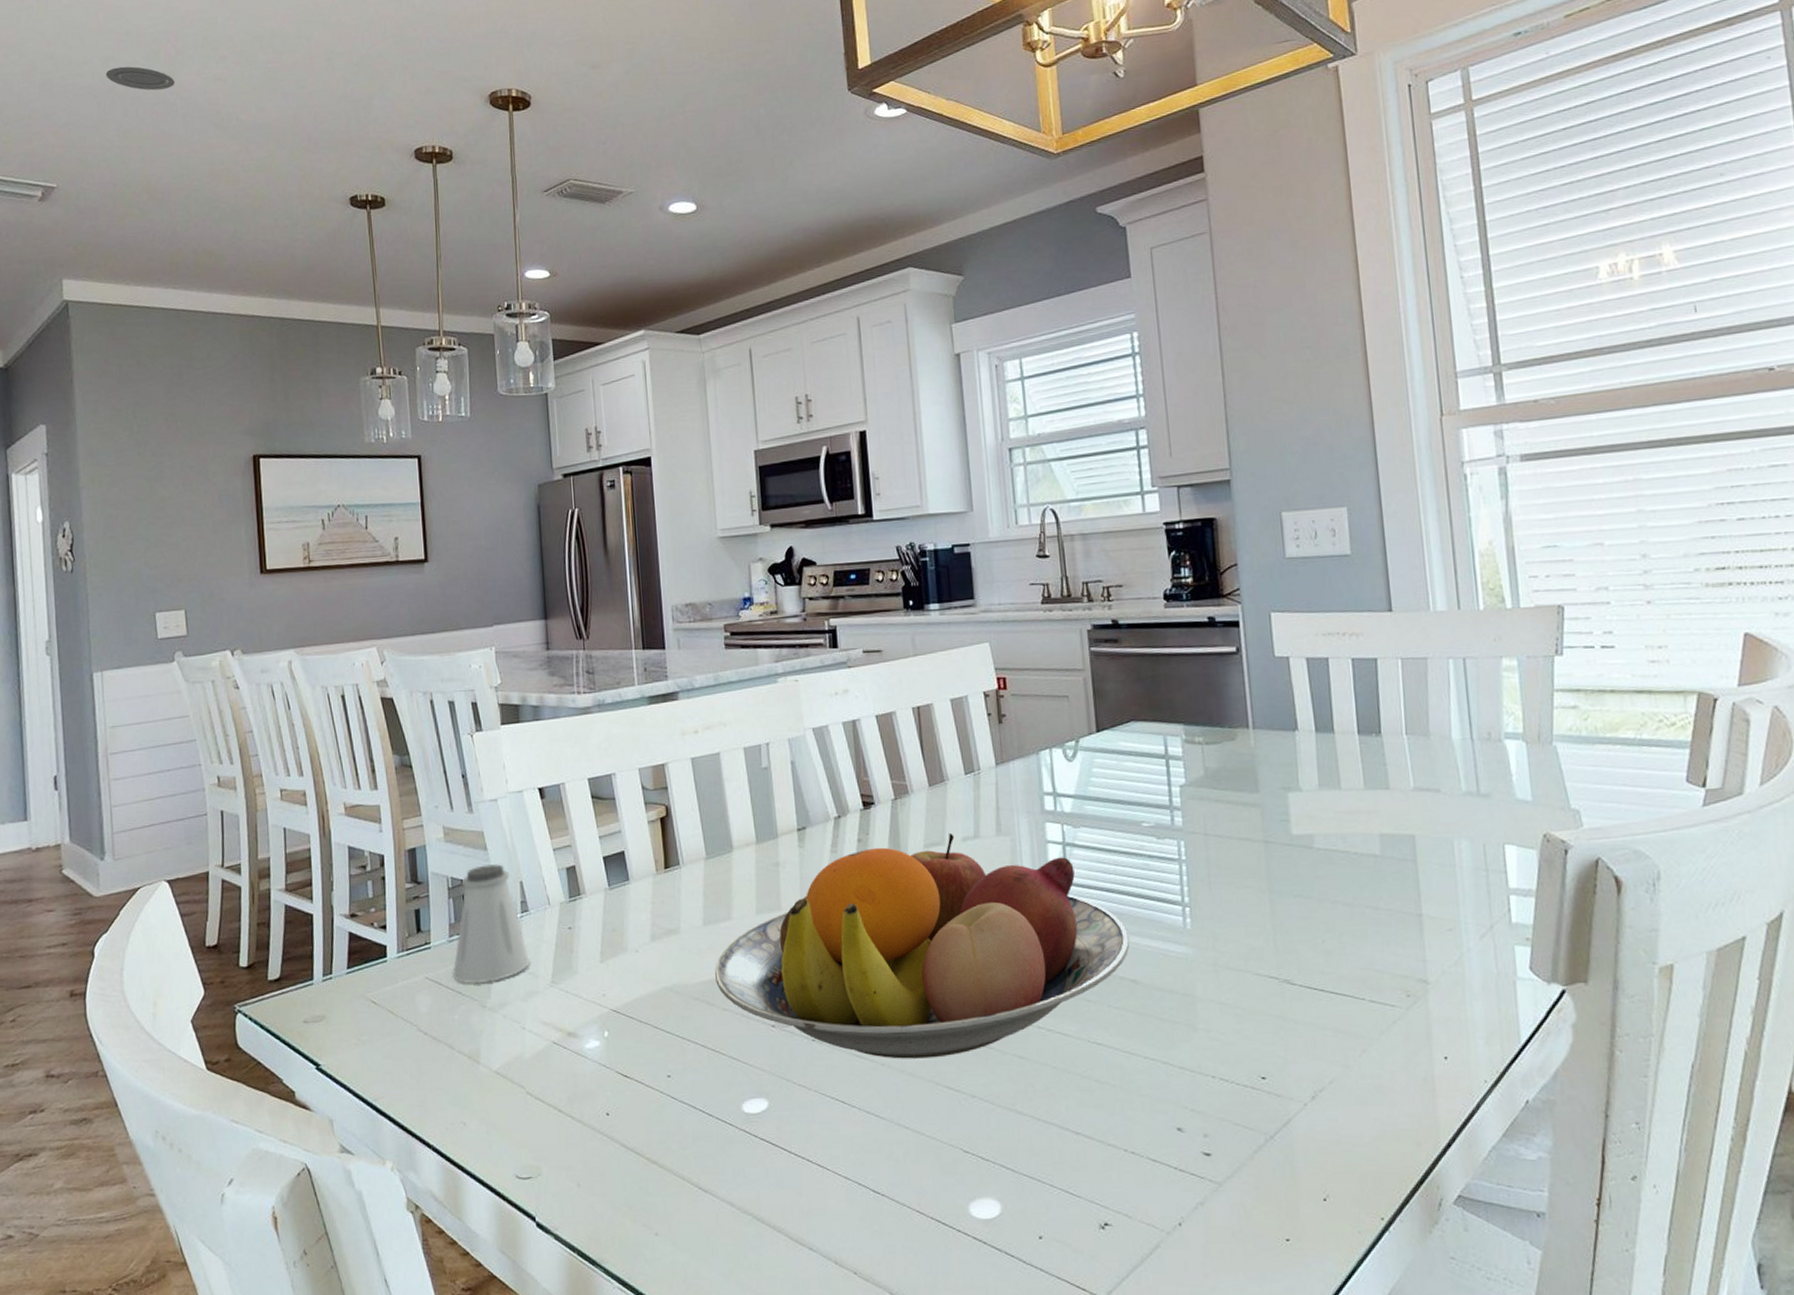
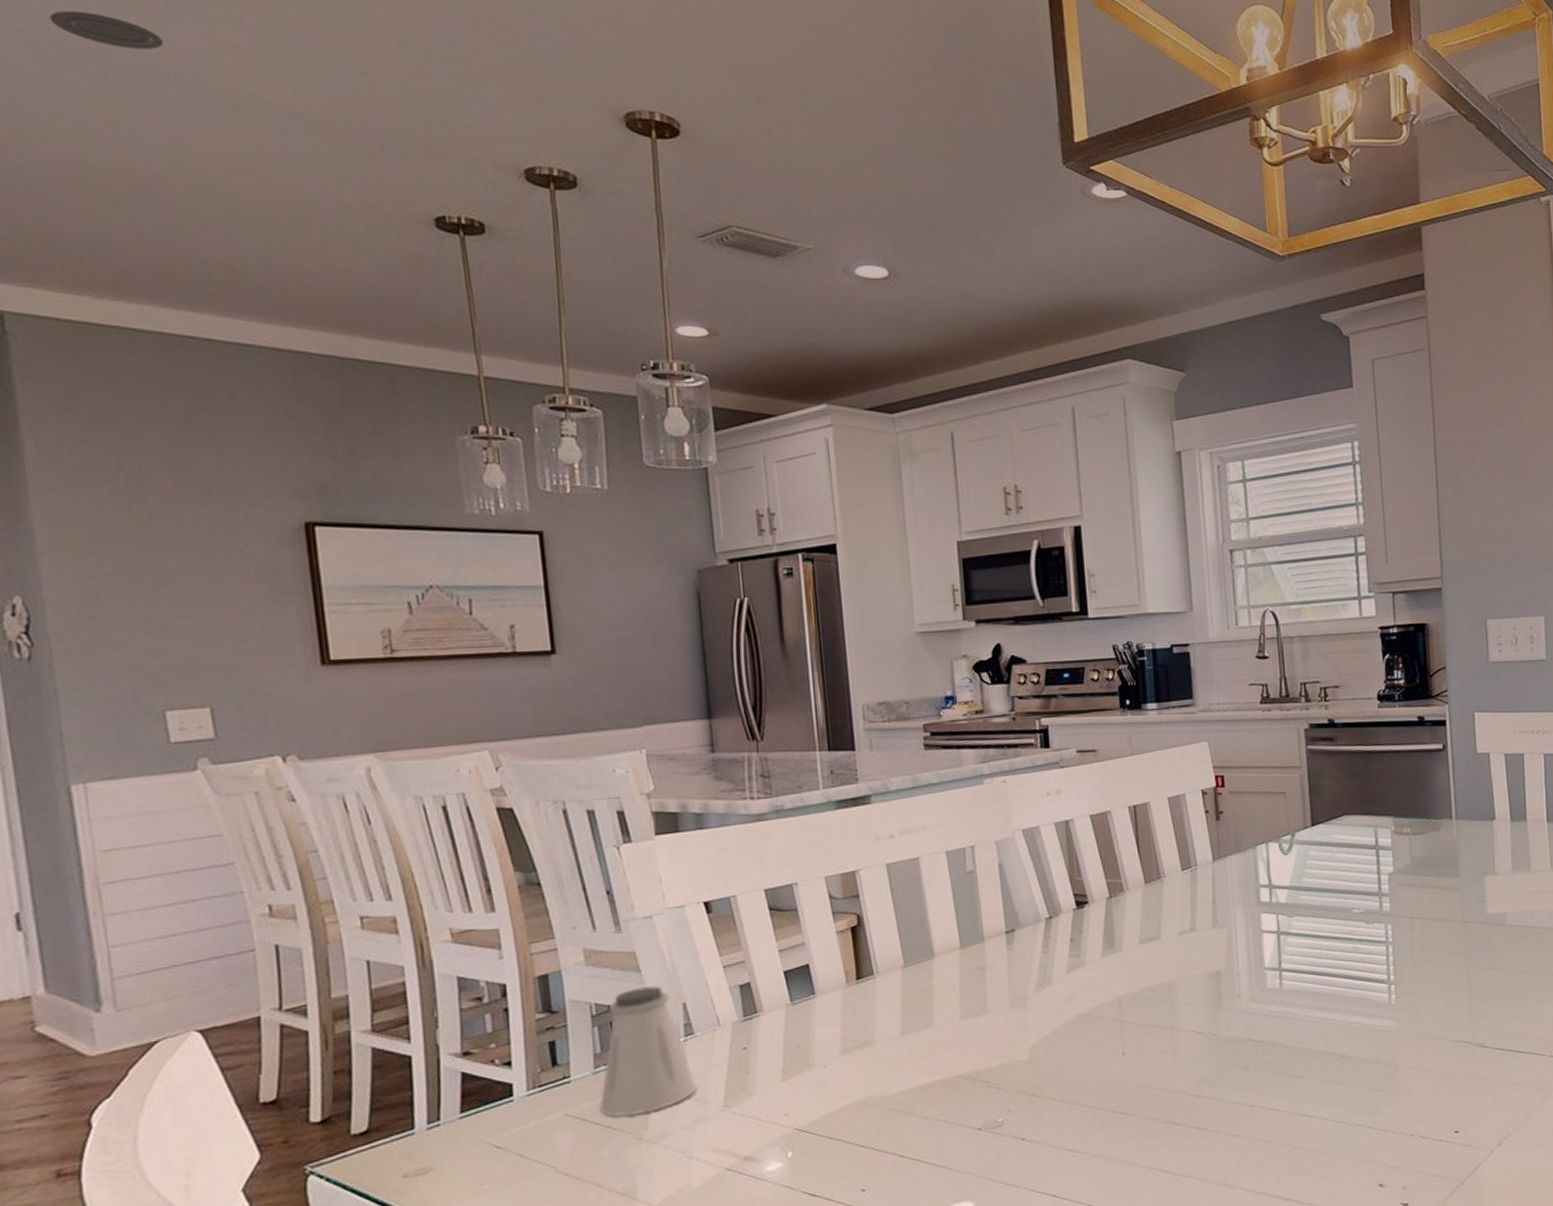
fruit bowl: present [715,832,1130,1059] -> none [914,927,1339,1149]

